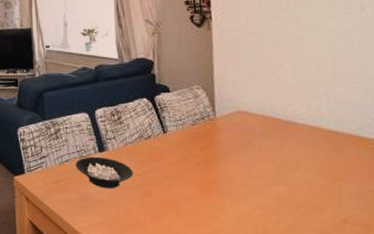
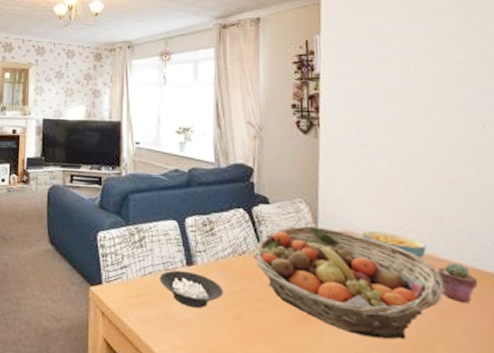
fruit basket: none [158,109,333,205] -> present [253,225,444,340]
cereal bowl: none [255,110,315,133] -> present [362,231,426,260]
potted succulent: none [325,133,363,167] -> present [437,263,479,302]

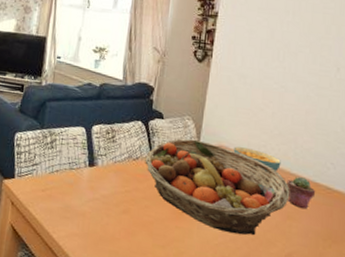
cereal bowl: present [159,270,224,309] -> none [64,169,117,203]

